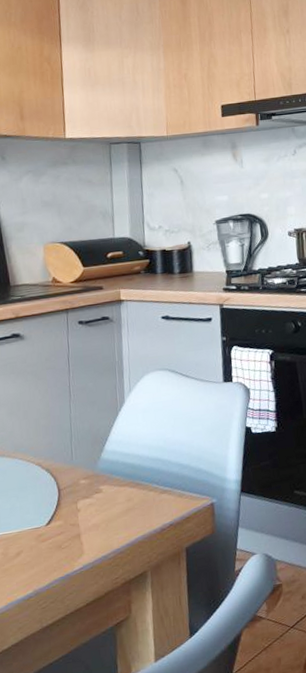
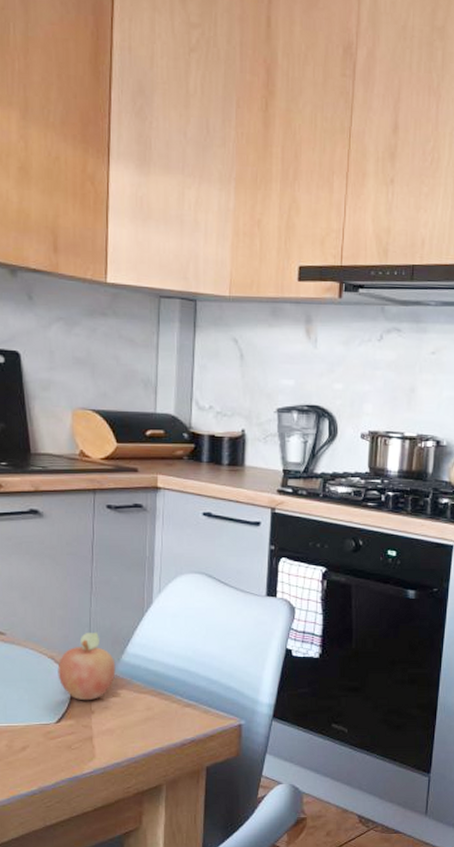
fruit: none [44,435,97,501] -> present [57,632,116,701]

